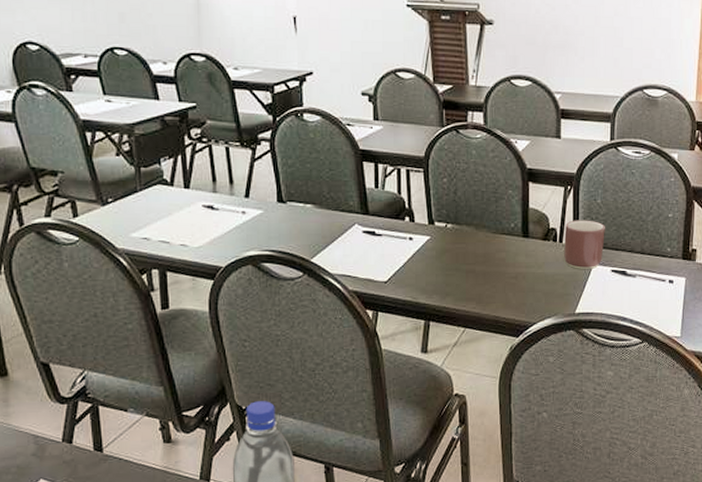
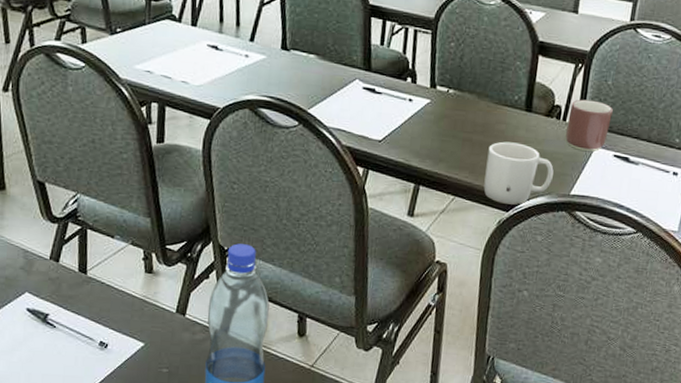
mug: none [492,269,557,330] -> present [483,141,554,205]

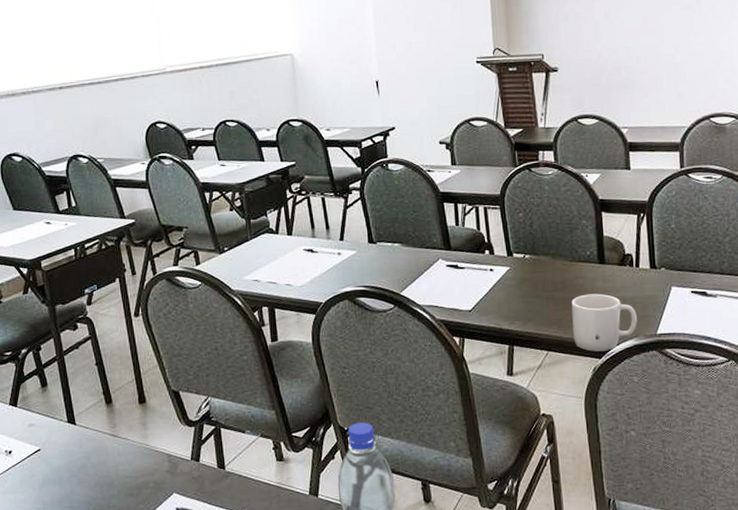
mug: present [565,99,614,152] -> none [640,244,683,292]

